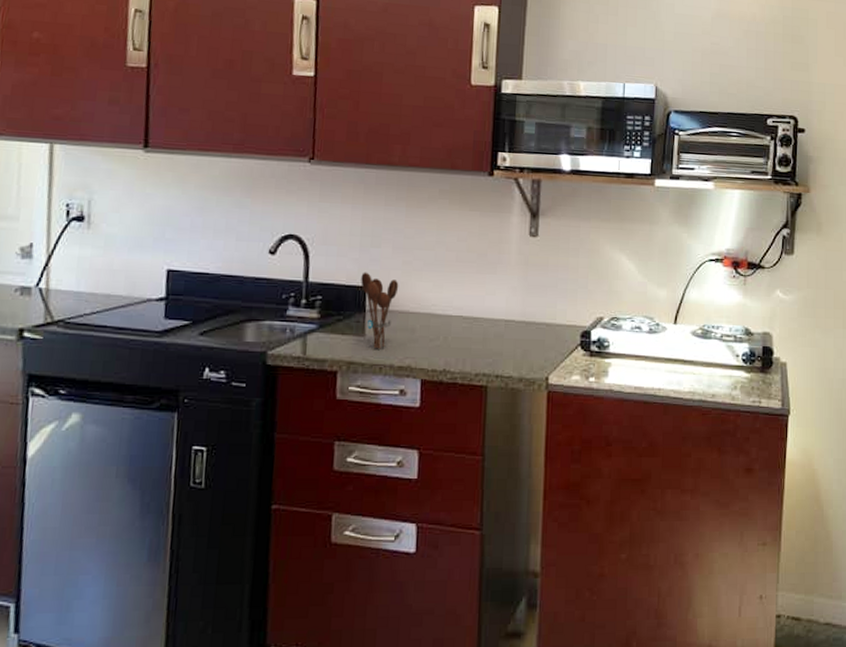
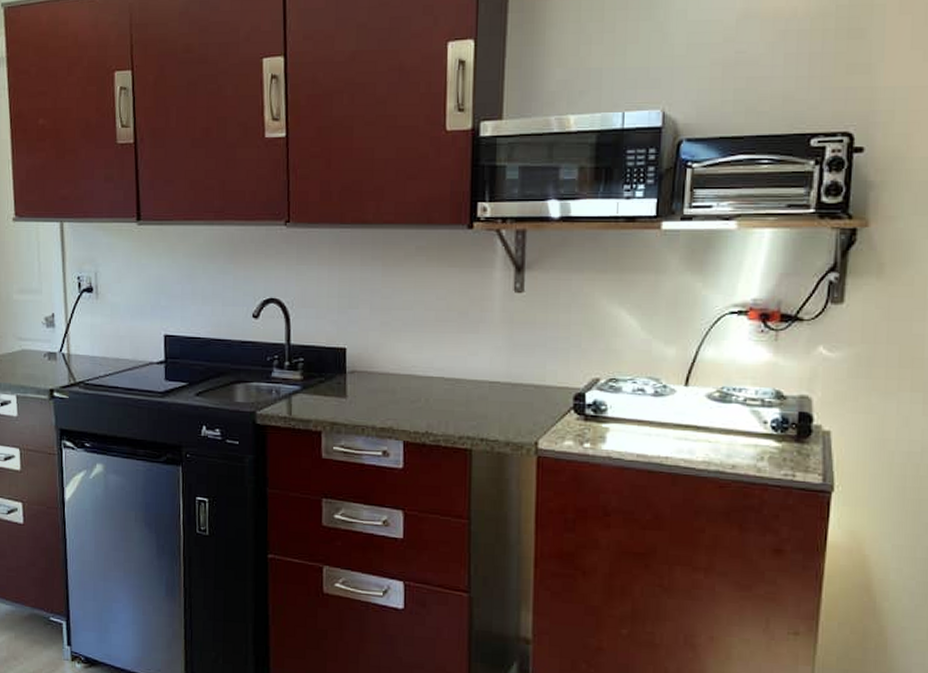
utensil holder: present [361,272,399,349] -> none [340,333,378,411]

